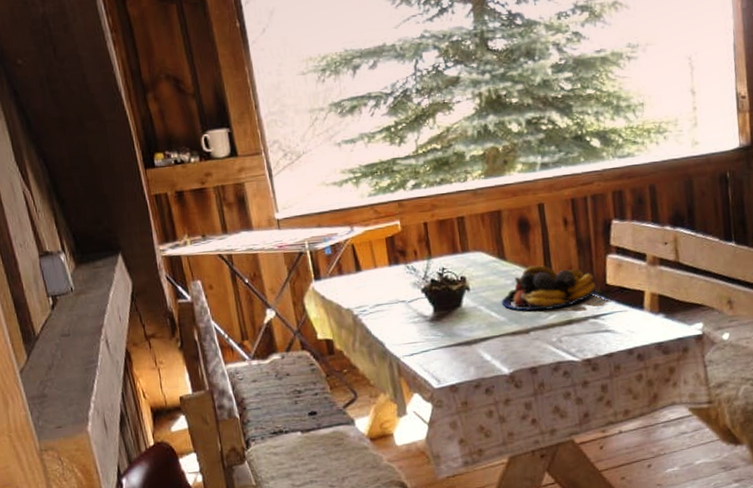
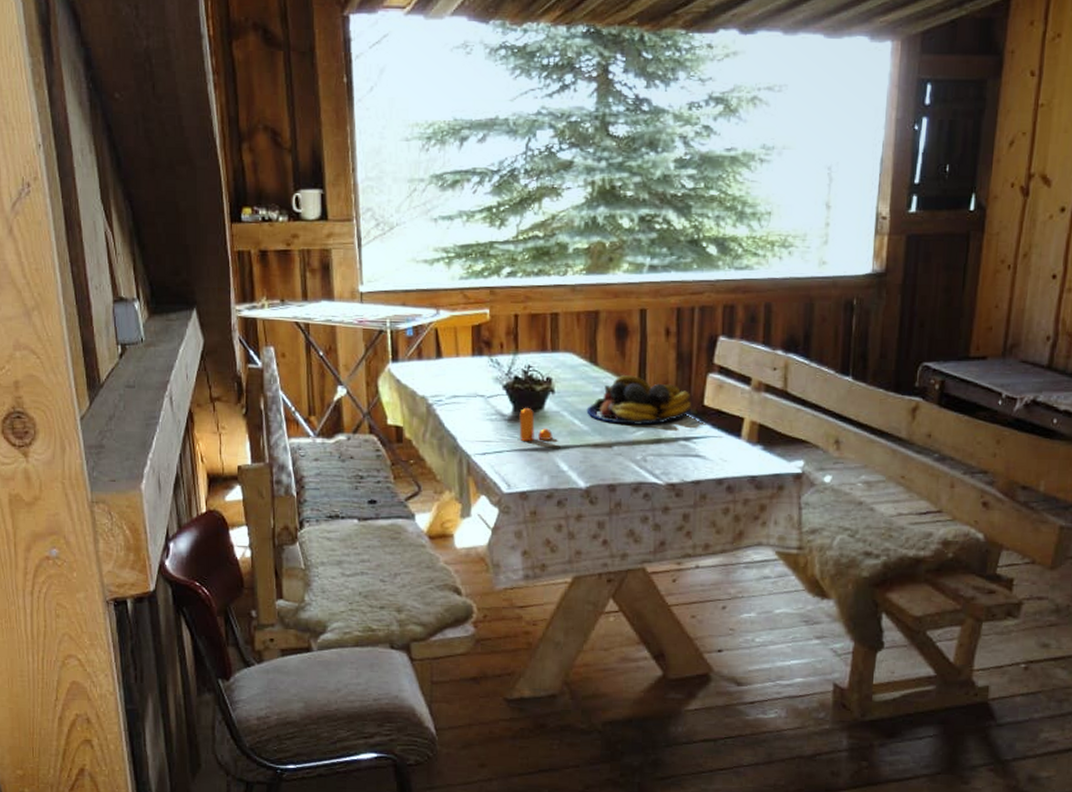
pepper shaker: none [440,307,474,339] -> present [519,408,553,442]

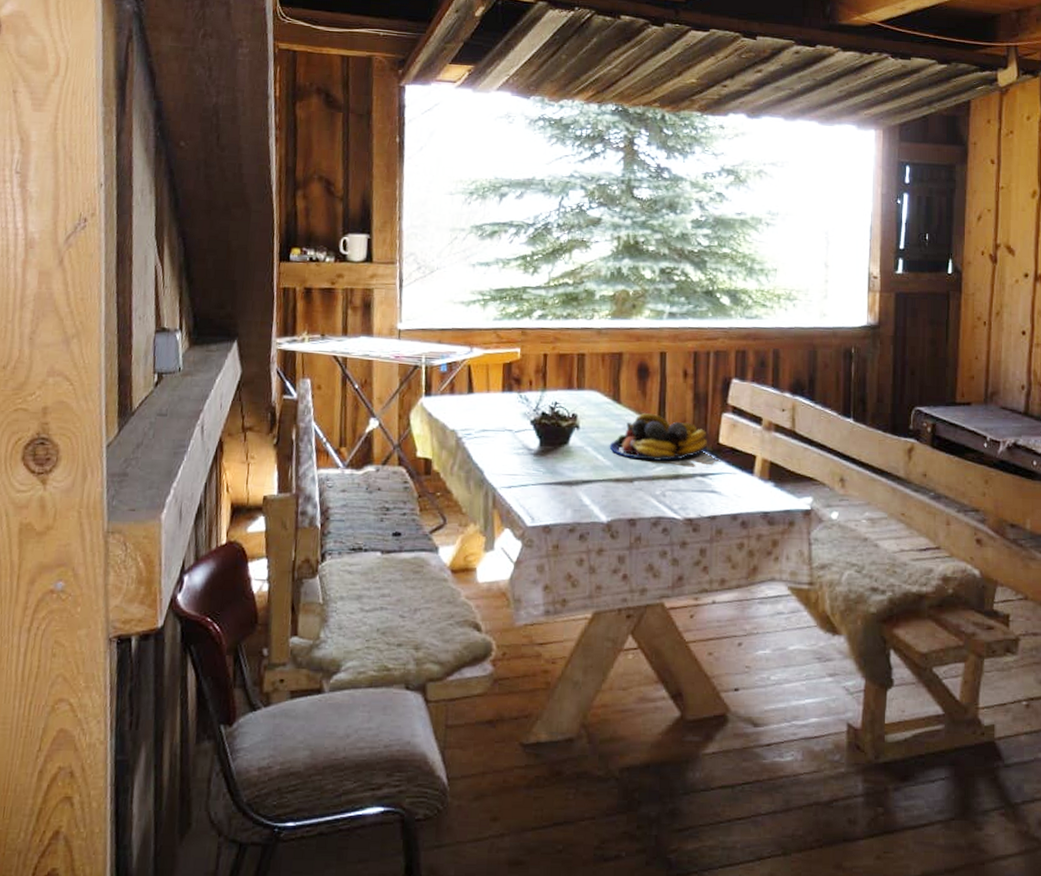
pepper shaker: present [519,408,553,442] -> none [544,443,577,476]

